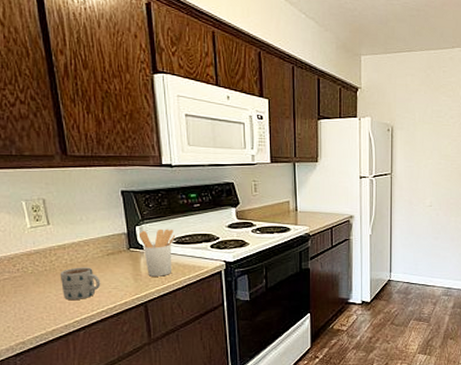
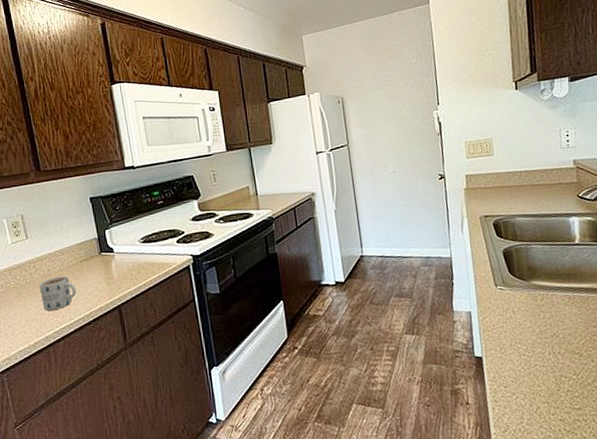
utensil holder: present [138,229,176,277] -> none [108,228,143,279]

